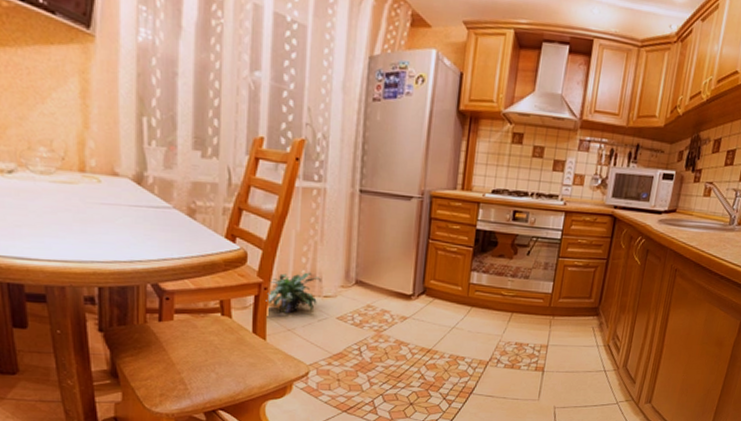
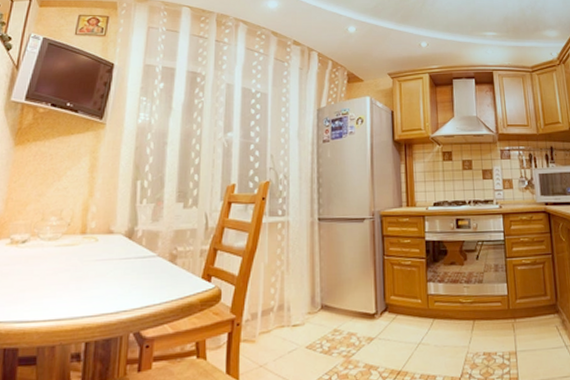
potted plant: present [266,272,321,314] -> none [238,302,289,349]

